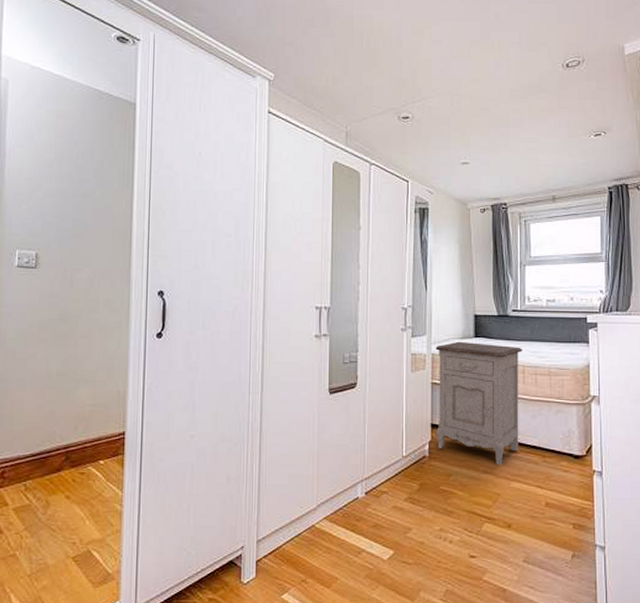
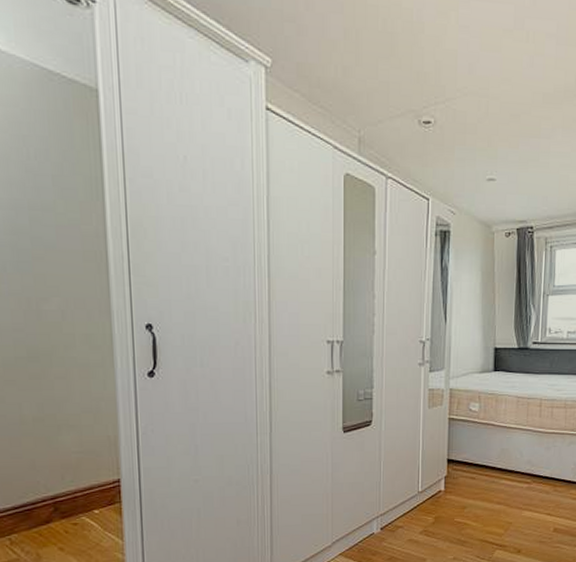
nightstand: present [435,341,522,466] -> none [452,375,541,497]

